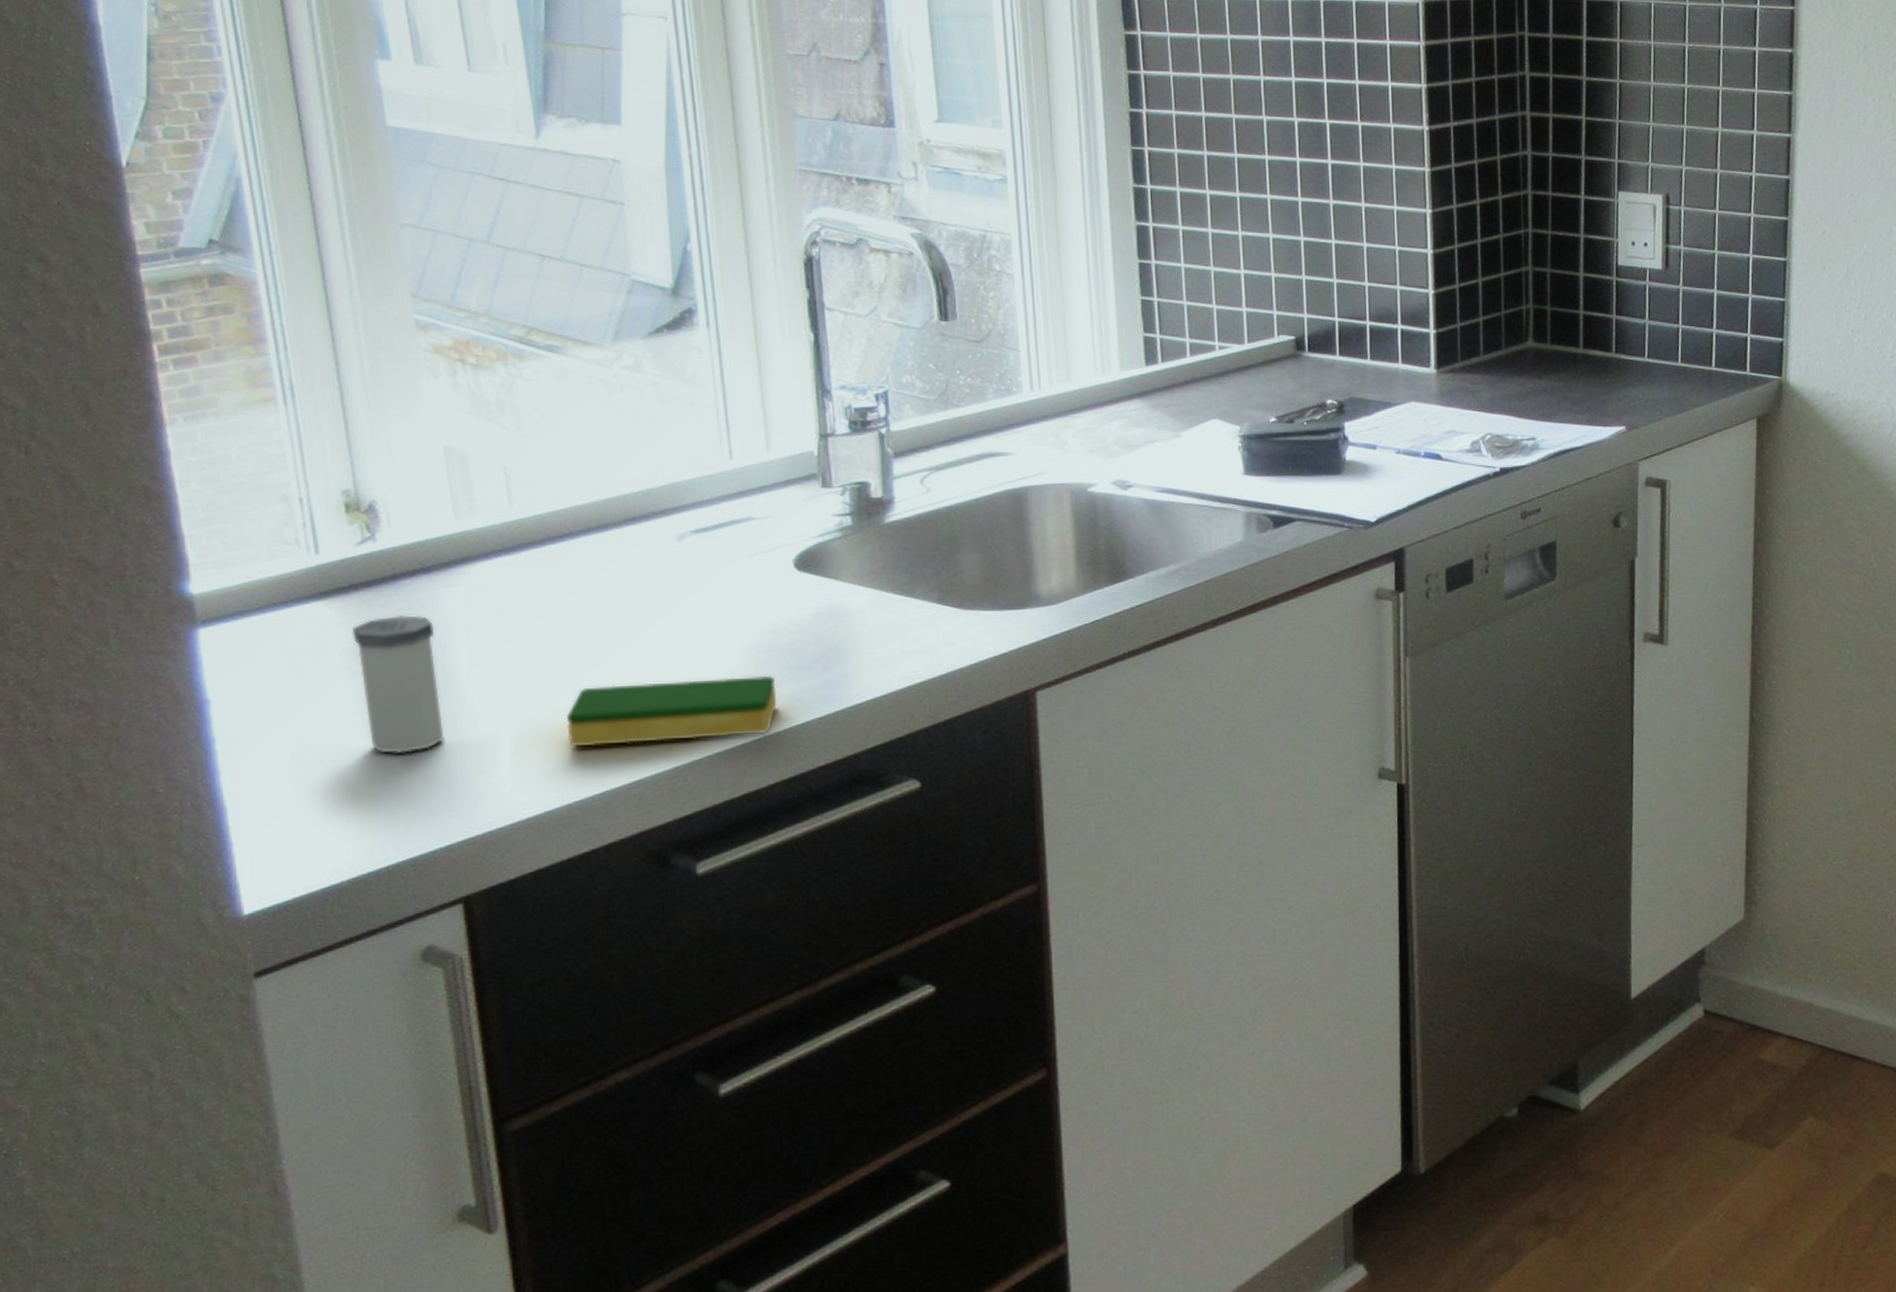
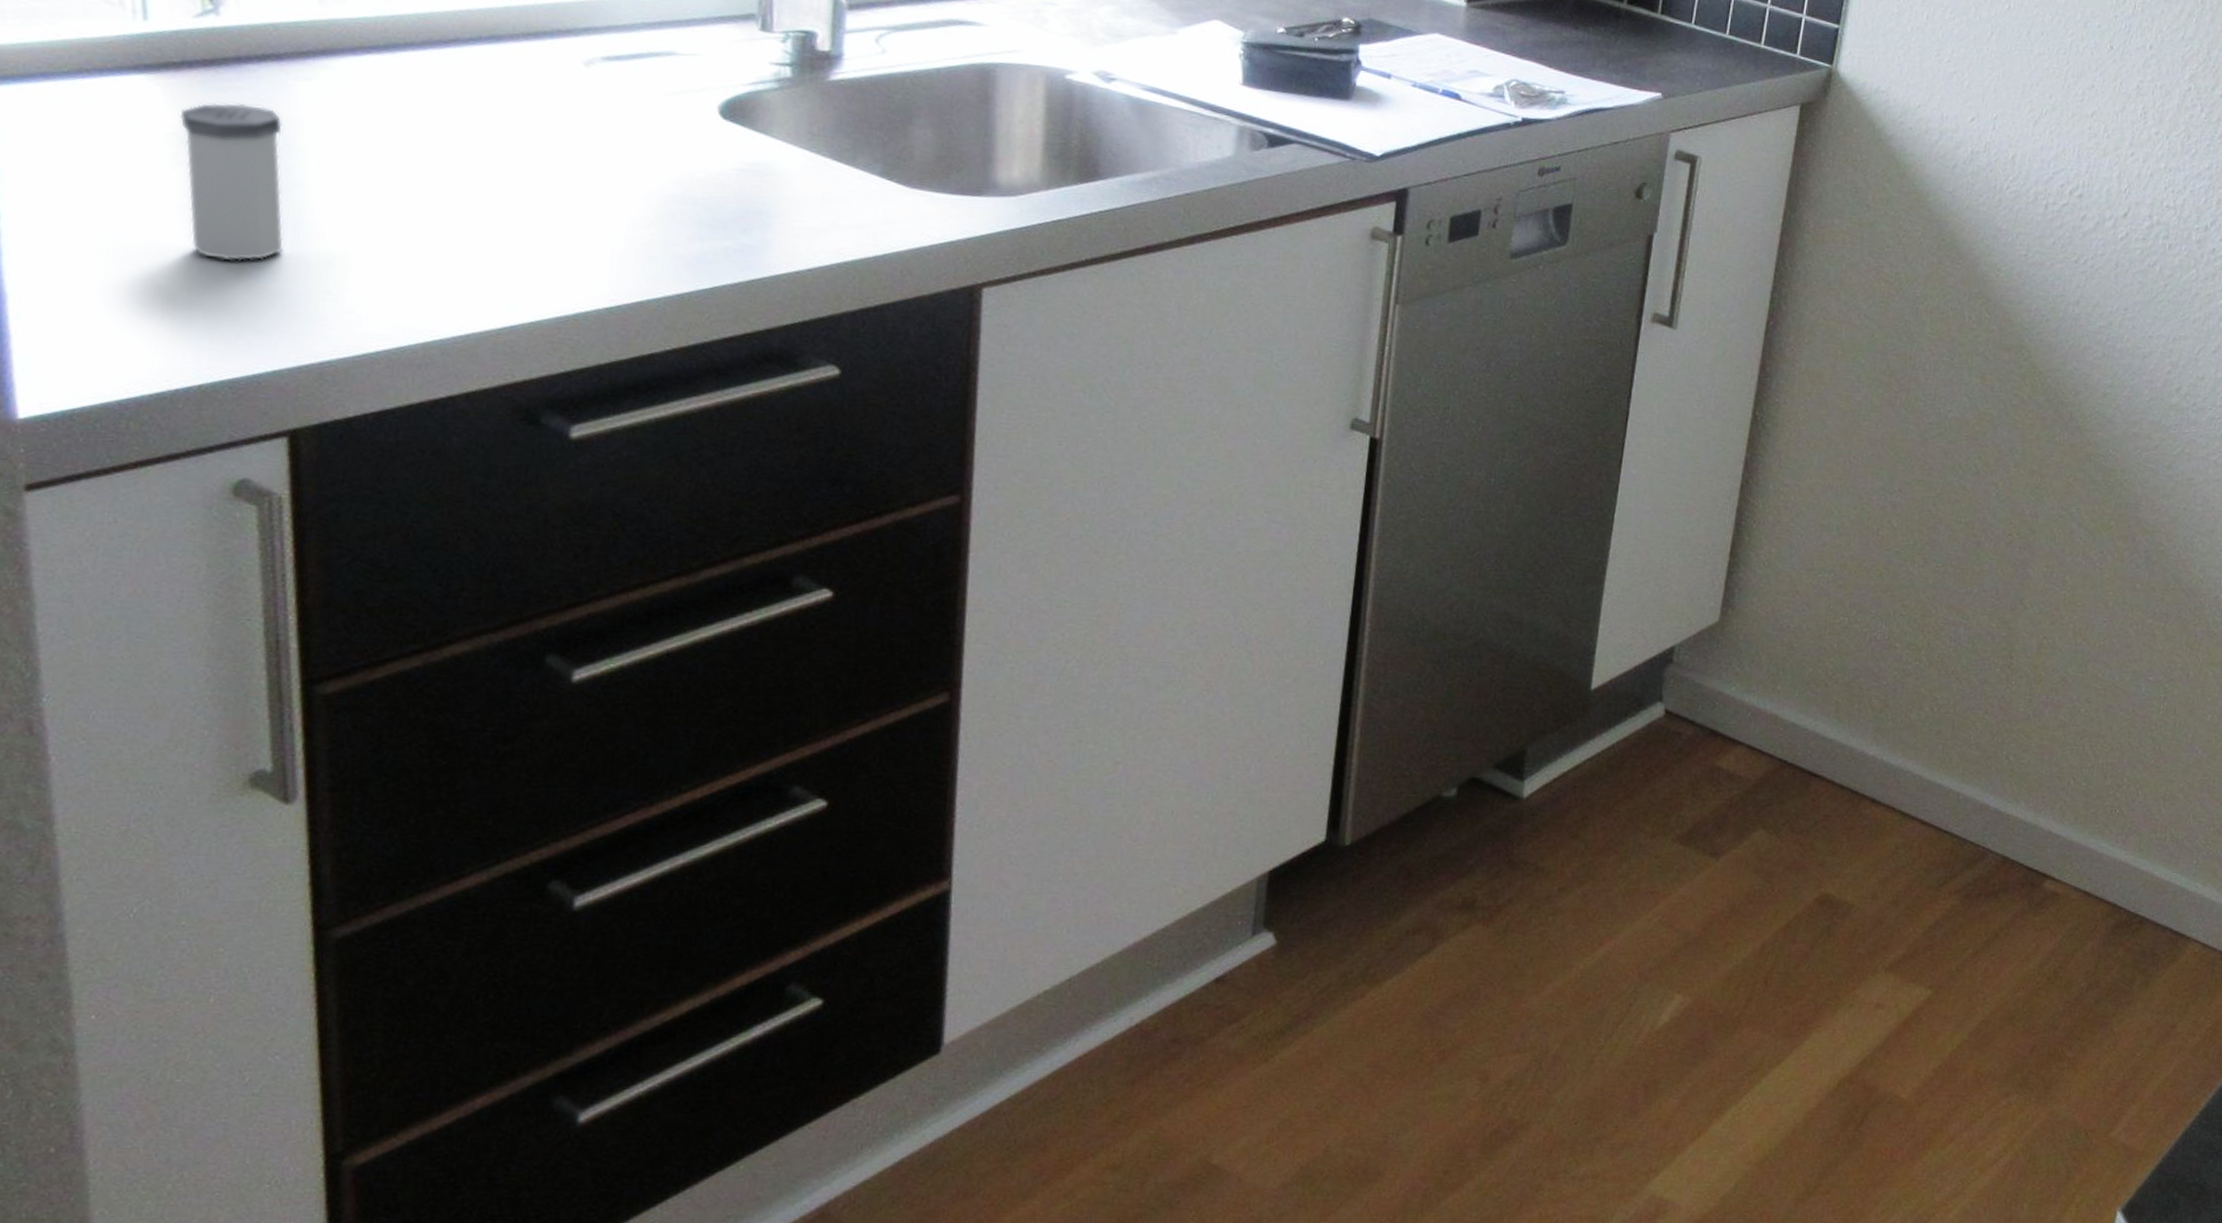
dish sponge: present [566,675,777,747] -> none [432,214,685,294]

